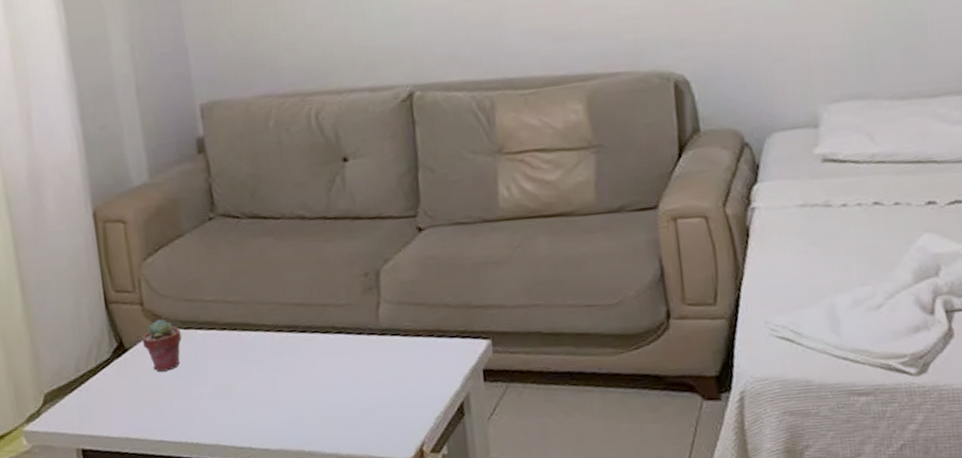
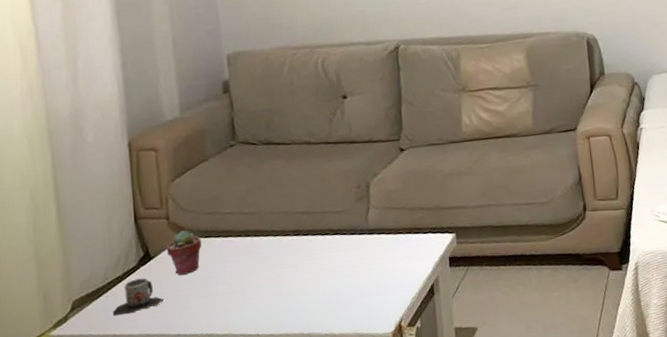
mug: none [87,372,143,414] -> present [112,278,164,316]

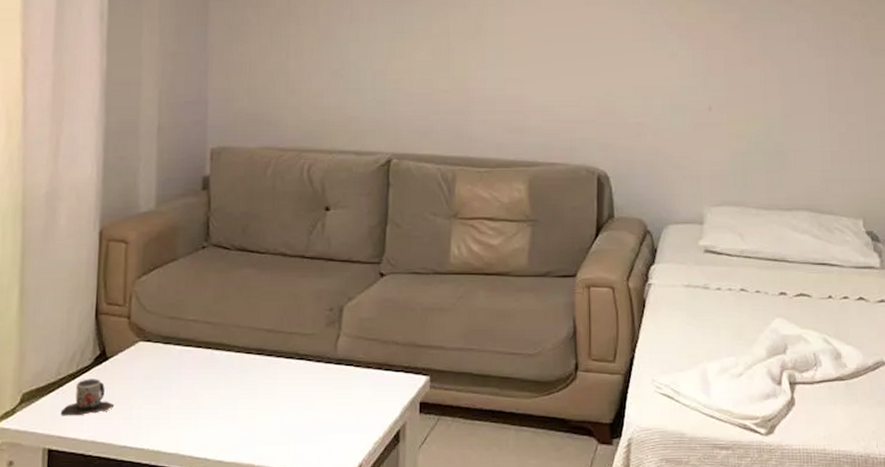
potted succulent: present [166,230,202,275] -> none [123,333,160,381]

